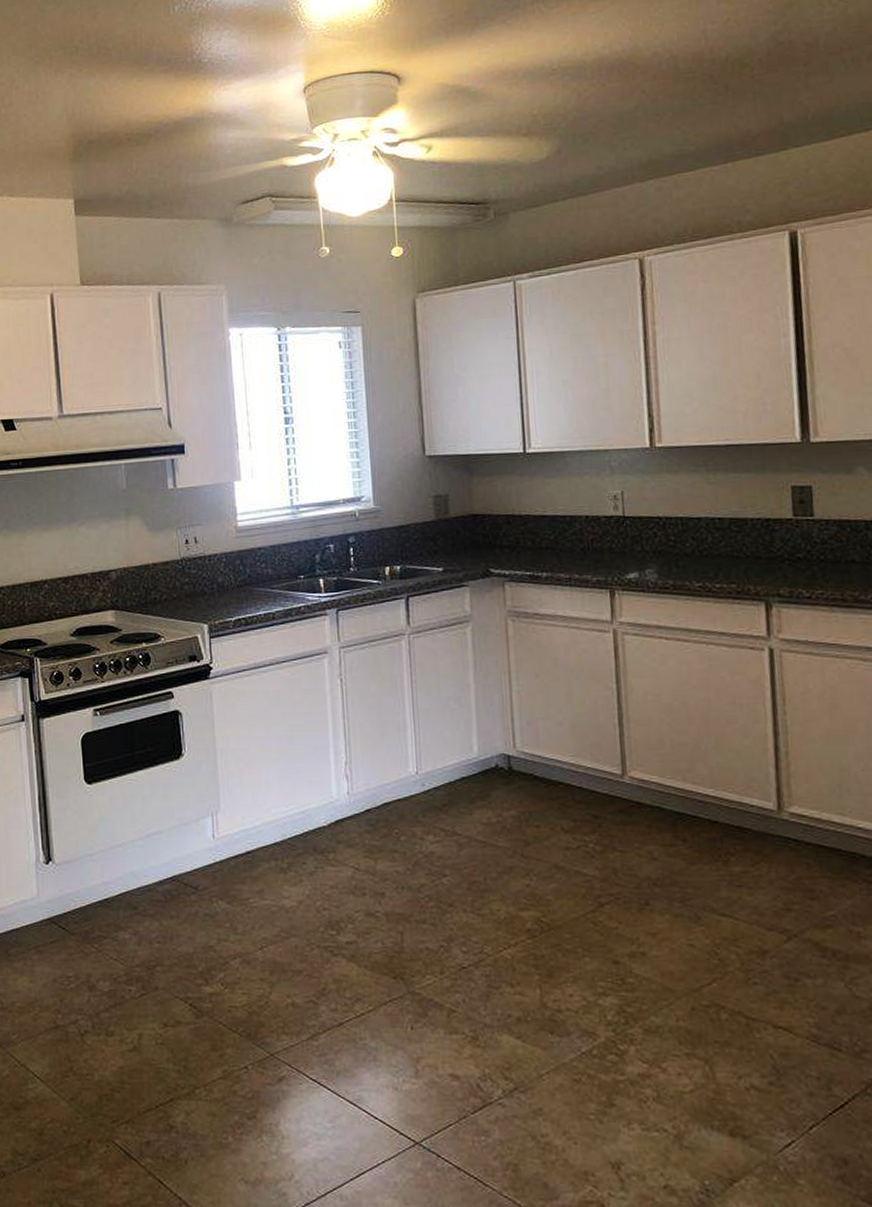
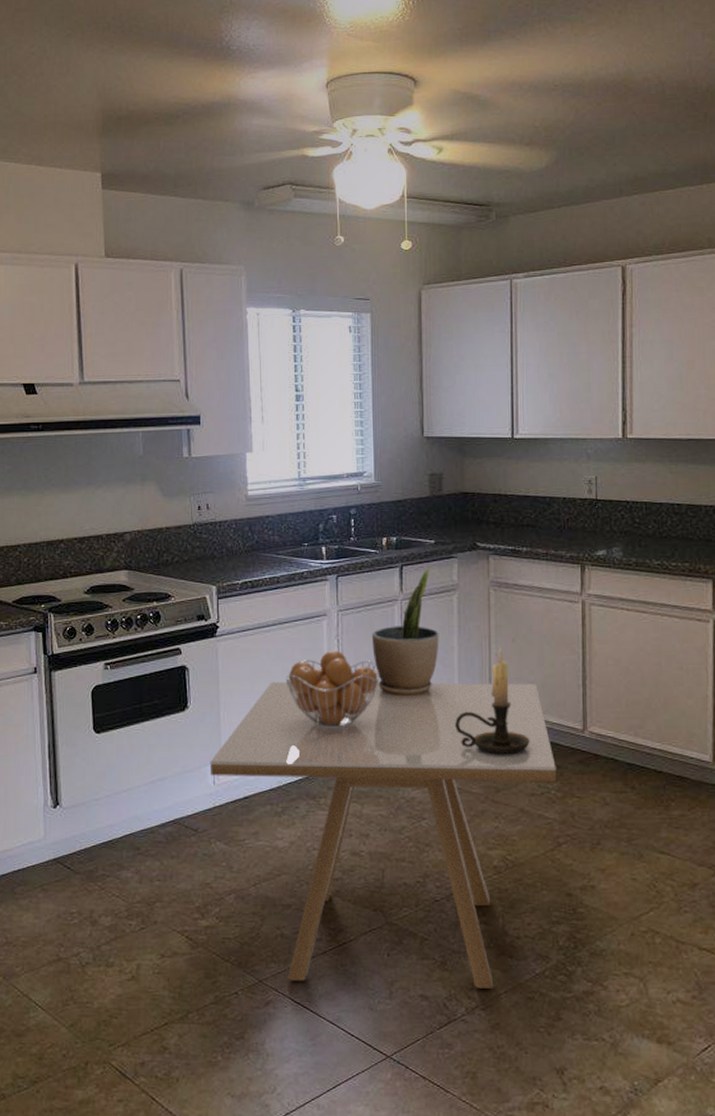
dining table: none [208,723,594,1068] -> present [209,681,556,988]
fruit basket: none [286,691,389,777] -> present [285,650,379,729]
potted plant: none [378,598,453,739] -> present [372,568,439,696]
candle holder: none [474,682,562,804] -> present [454,646,530,755]

